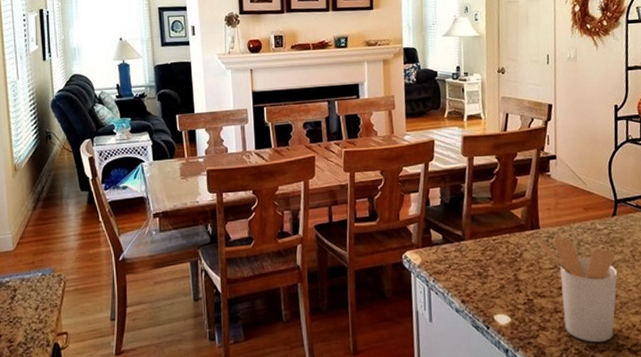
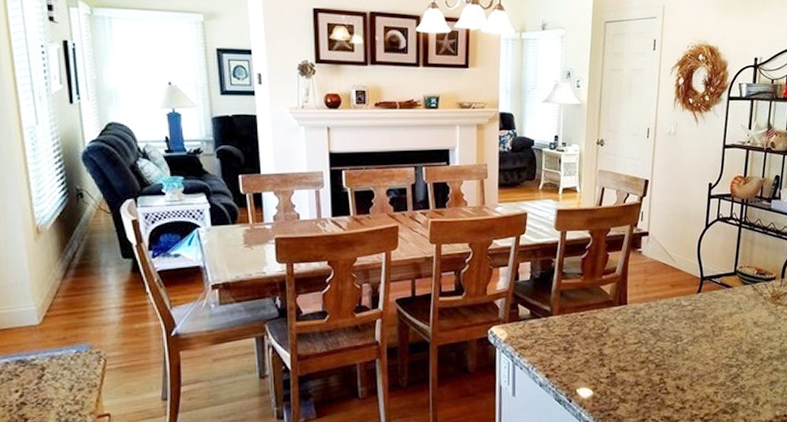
utensil holder: present [537,237,618,343] -> none [624,313,698,413]

